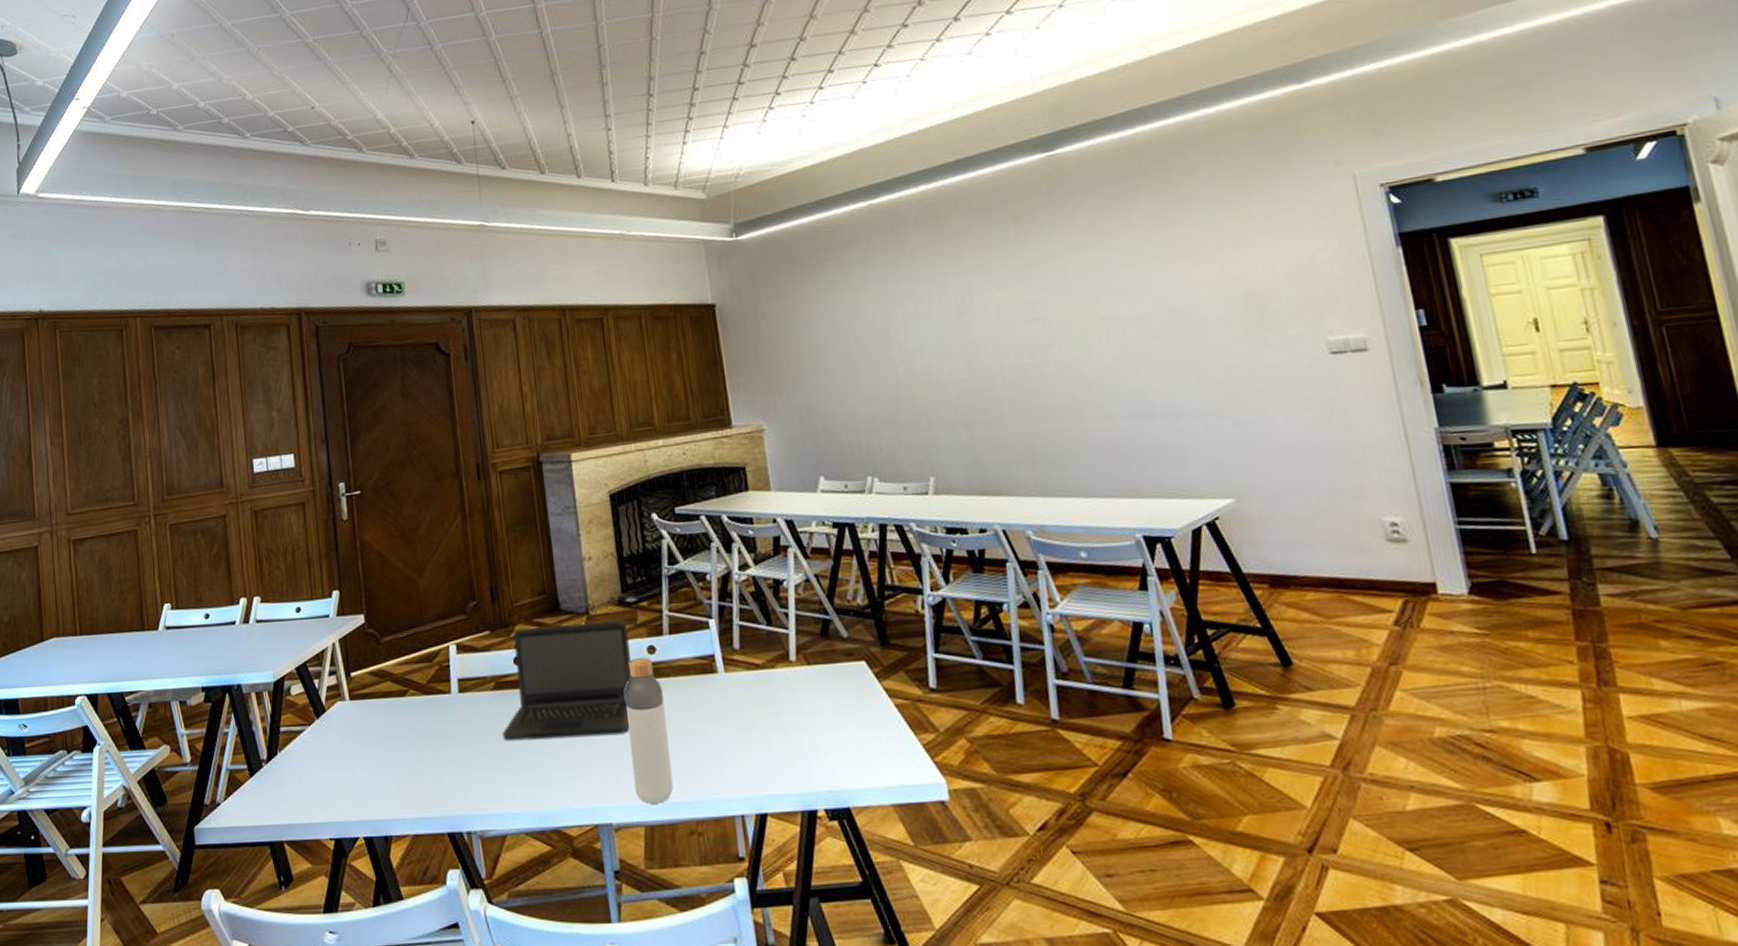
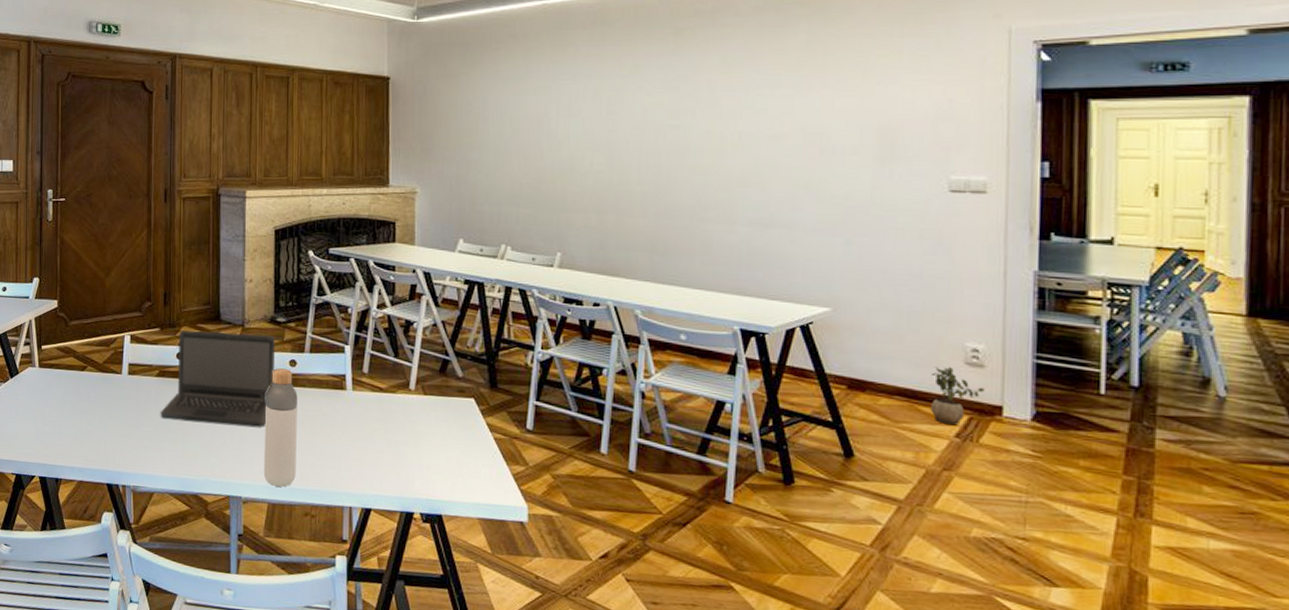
potted plant: none [1354,546,1414,613] -> present [931,366,985,425]

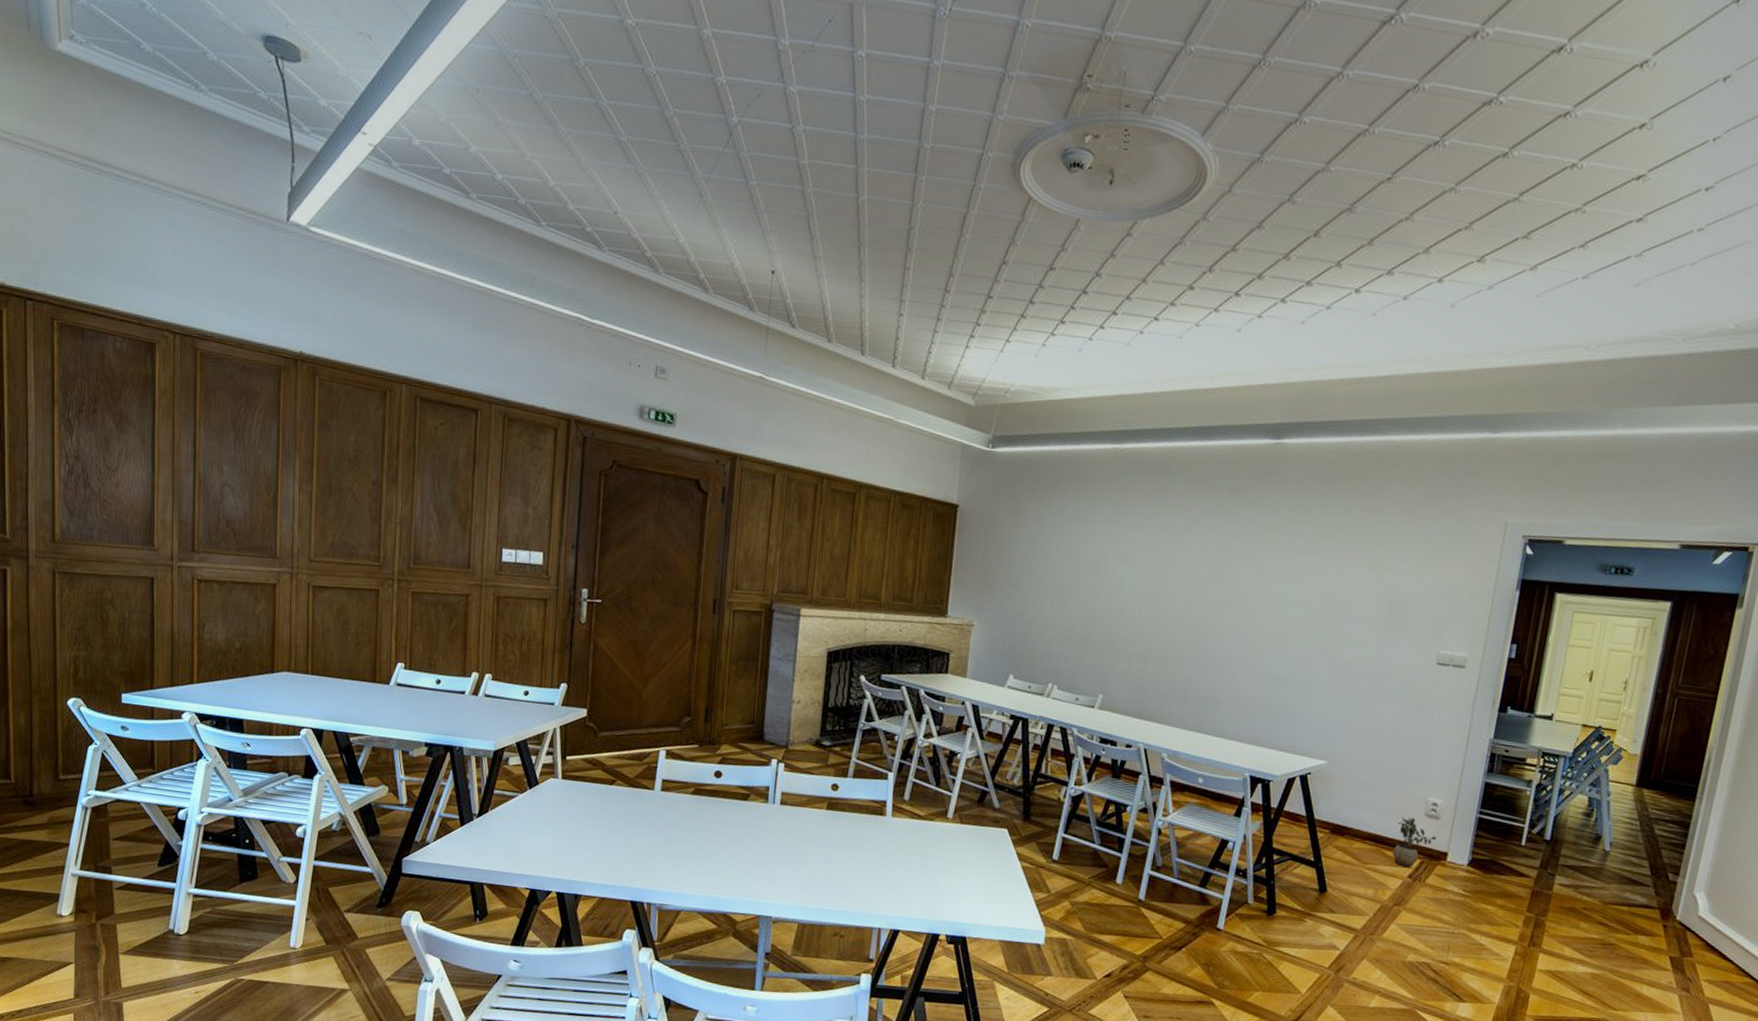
laptop: present [160,330,276,426] -> none [692,748,819,848]
bottle: present [263,368,298,487] -> none [796,791,837,908]

